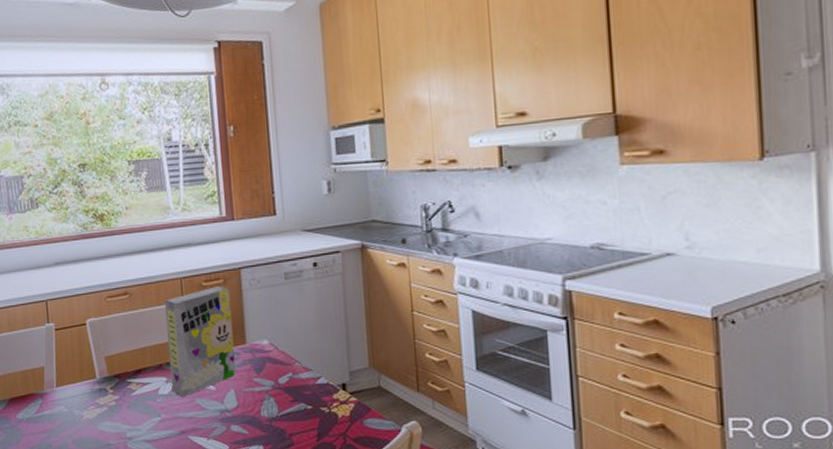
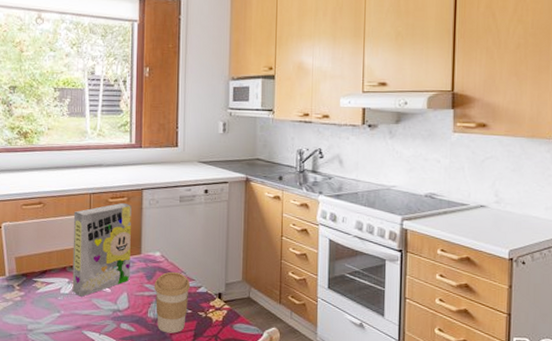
coffee cup: none [264,361,308,434] -> present [154,271,191,334]

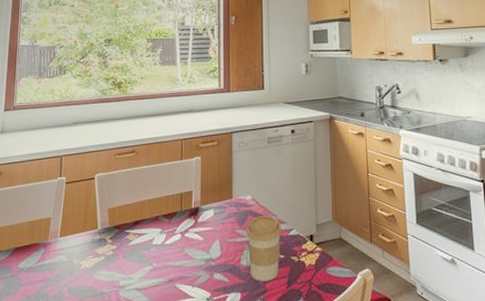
cereal box: present [72,202,131,297] -> none [164,147,222,247]

